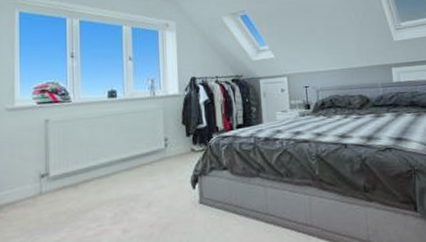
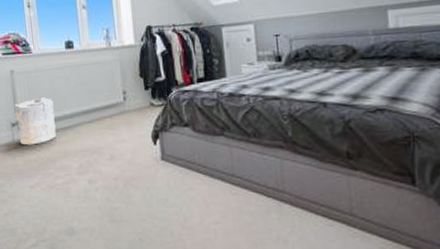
laundry hamper: none [44,146,91,197] -> present [14,97,56,146]

